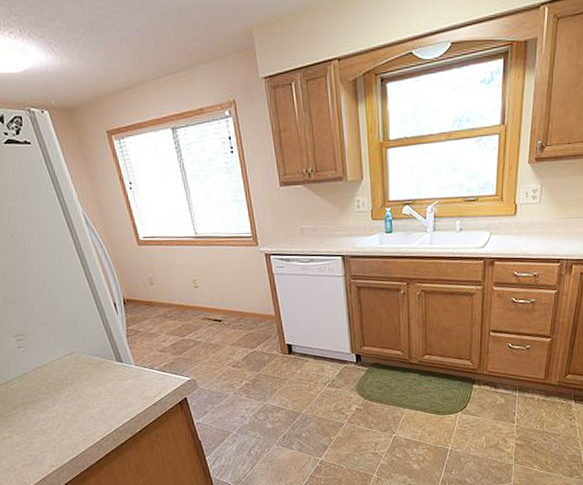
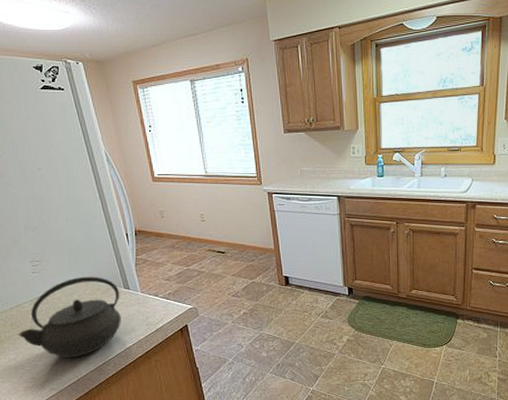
kettle: none [10,349,117,435] -> present [18,276,121,358]

